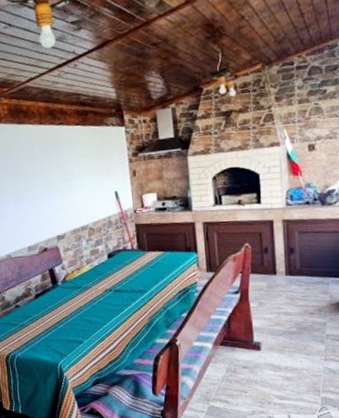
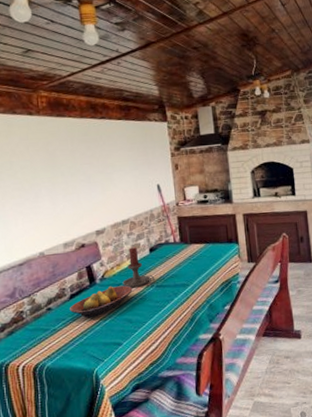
fruit bowl: none [35,288,92,317] -> present [70,285,133,319]
candle holder: none [82,253,113,291] -> present [122,247,155,288]

